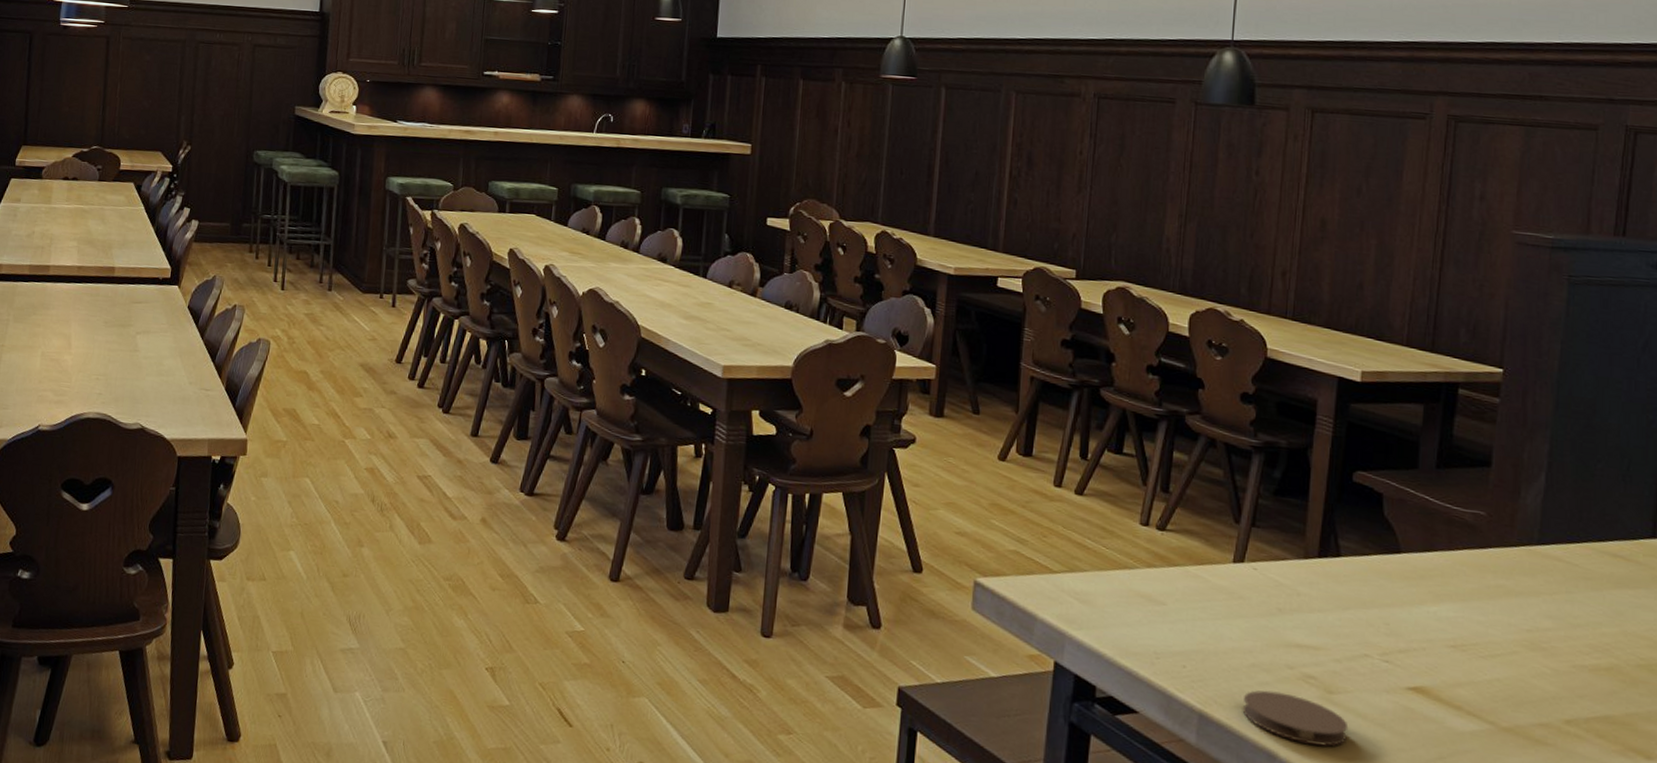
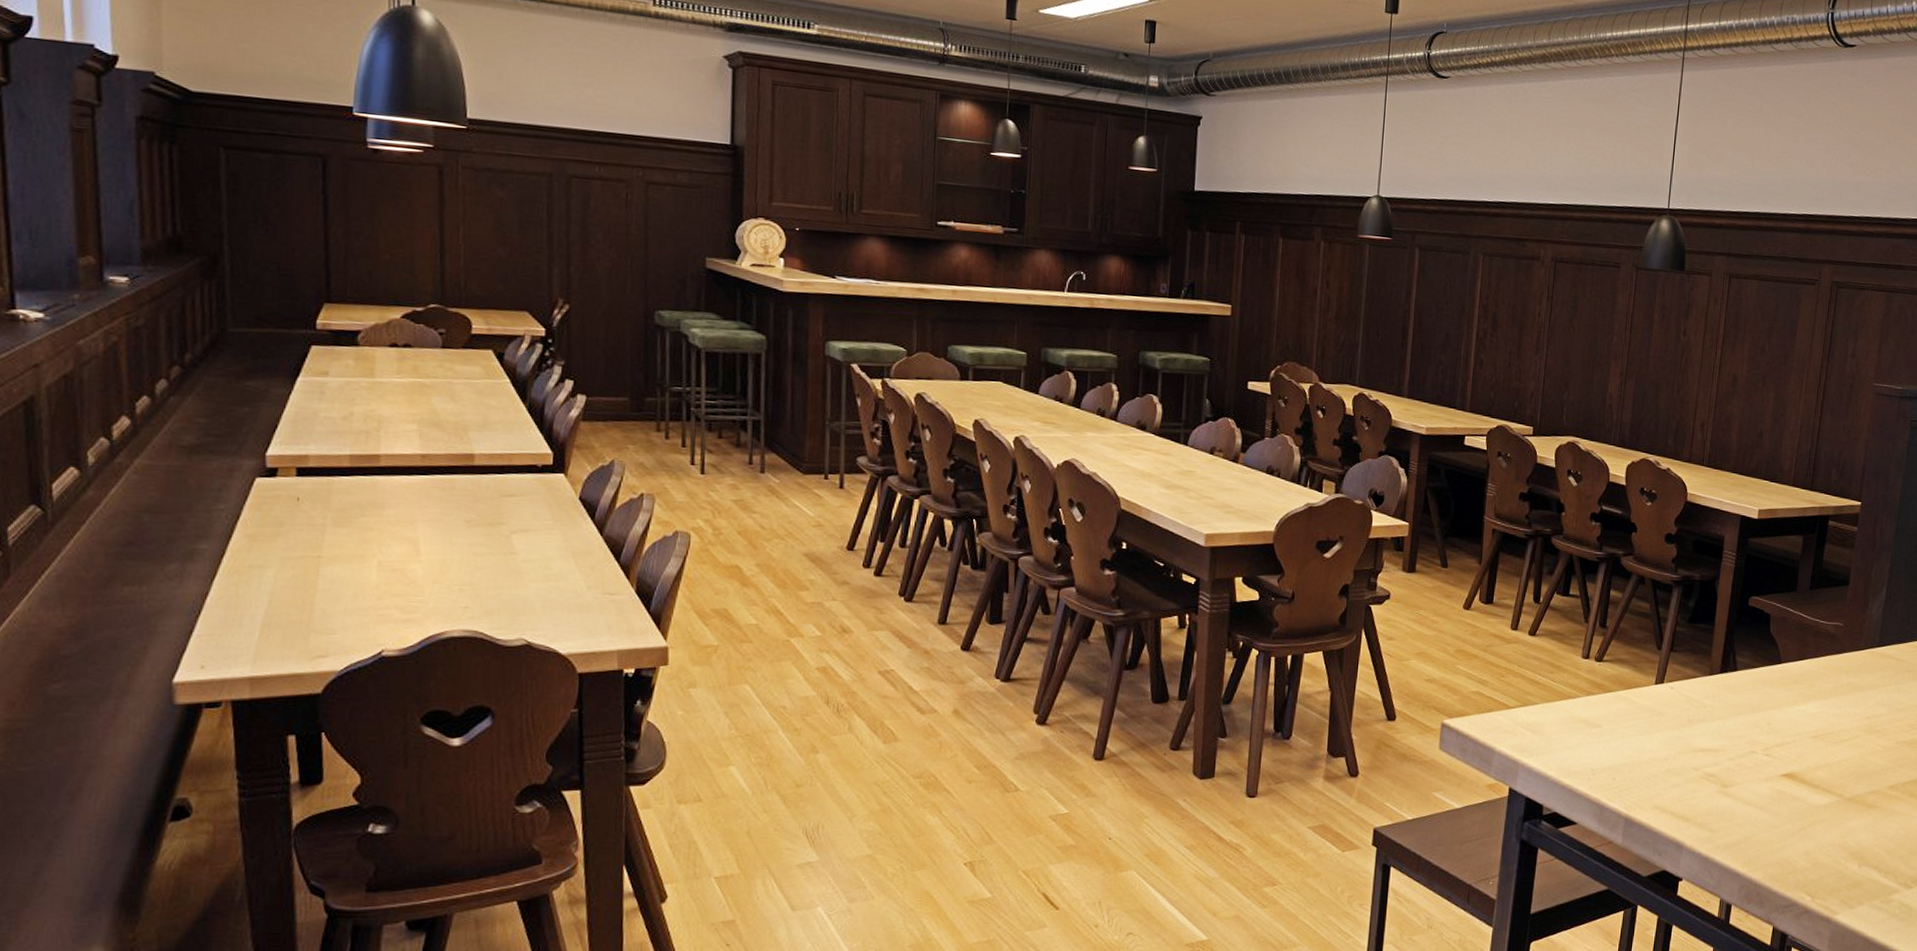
coaster: present [1242,690,1349,746] -> none [1658,791,1738,831]

